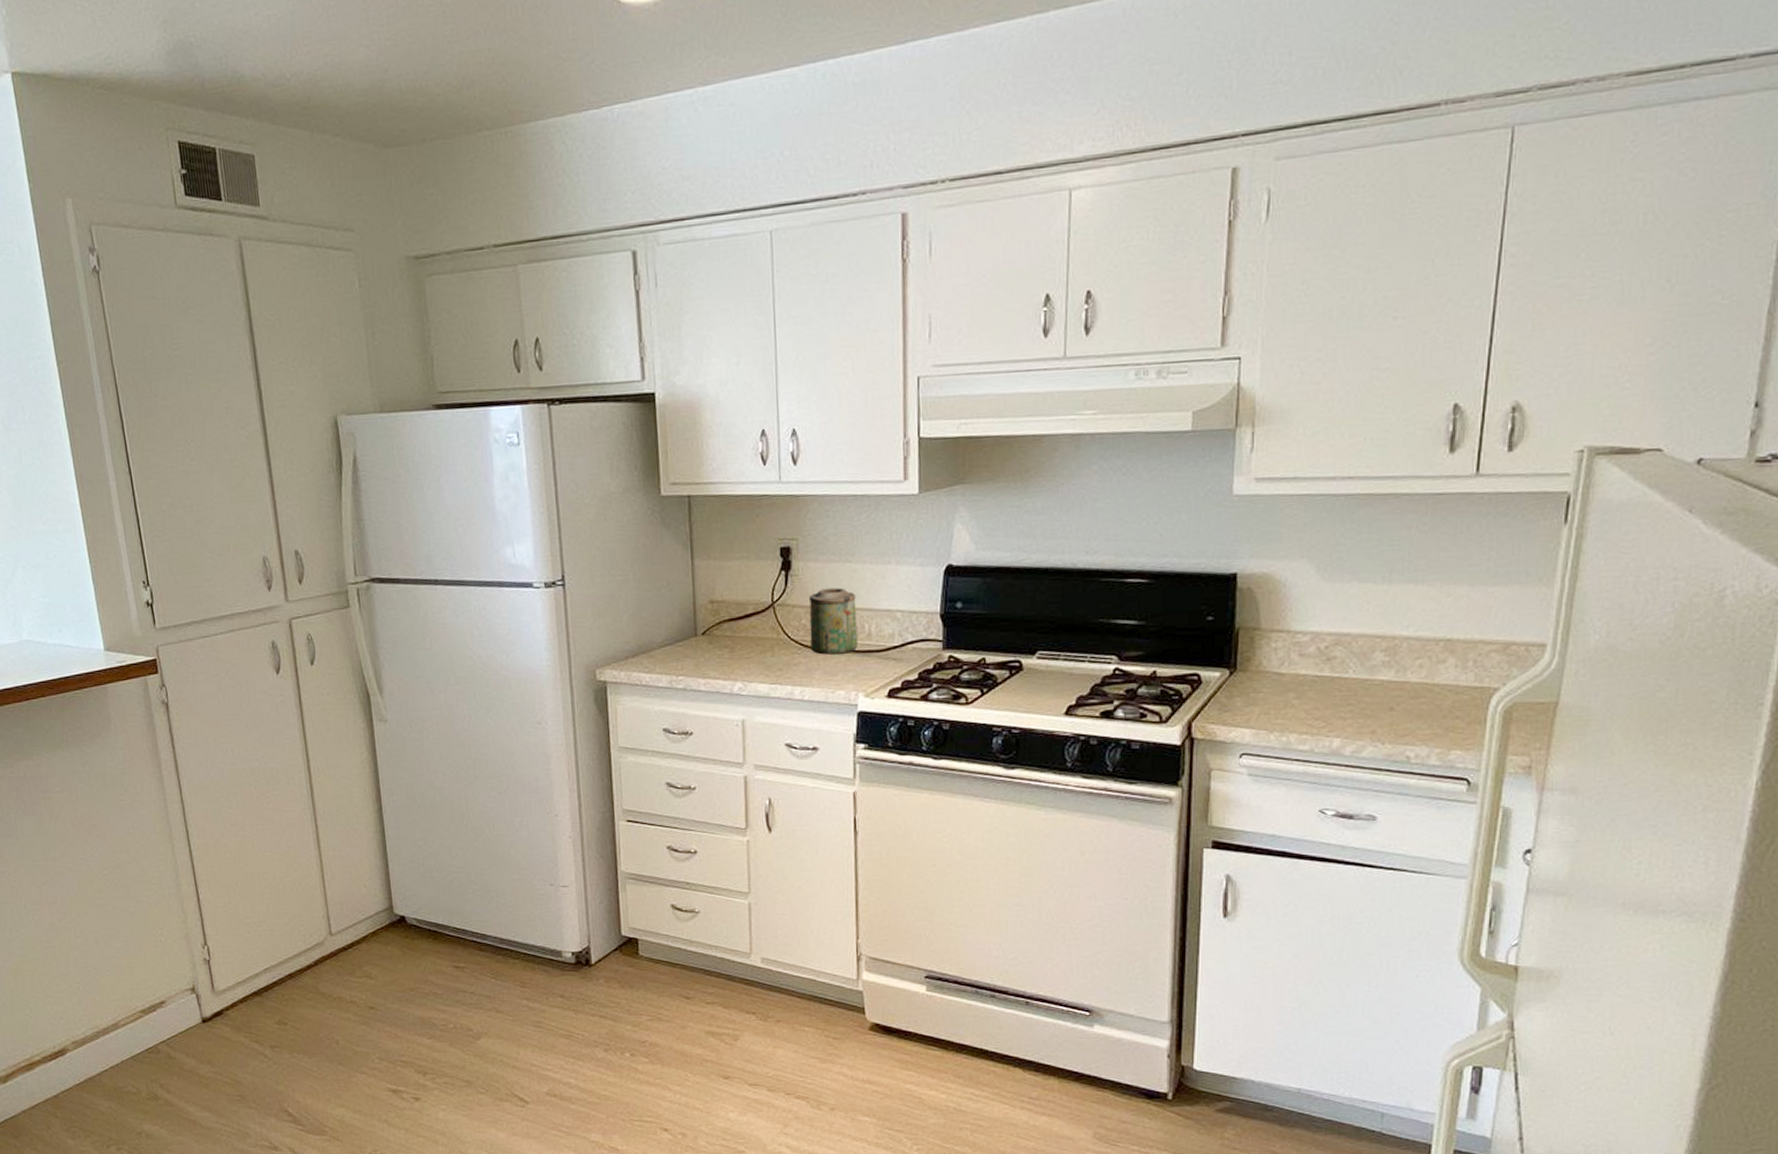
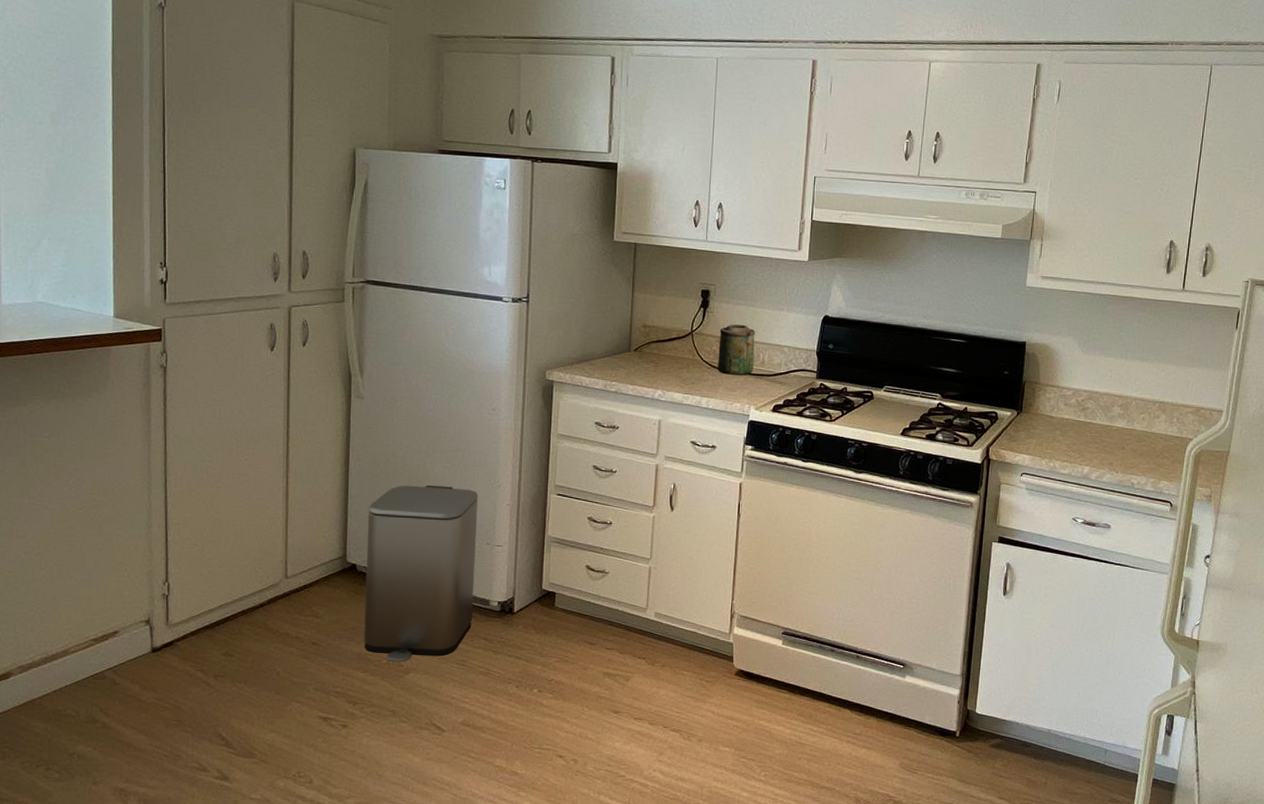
pedal bin: none [409,818,545,1026] -> present [364,484,479,662]

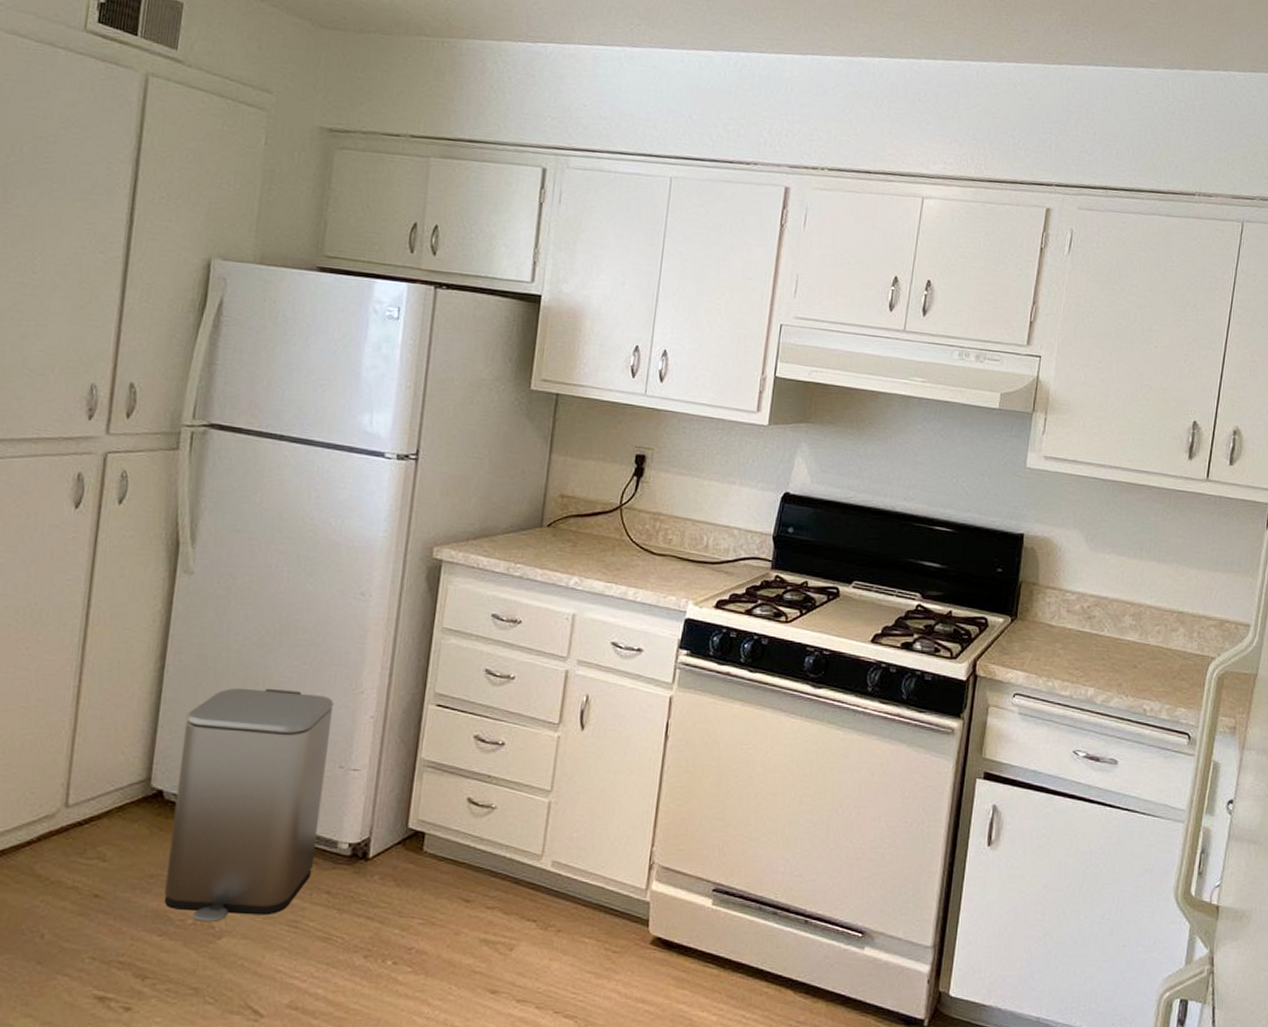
canister: present [718,324,755,375] -> none [650,498,699,562]

